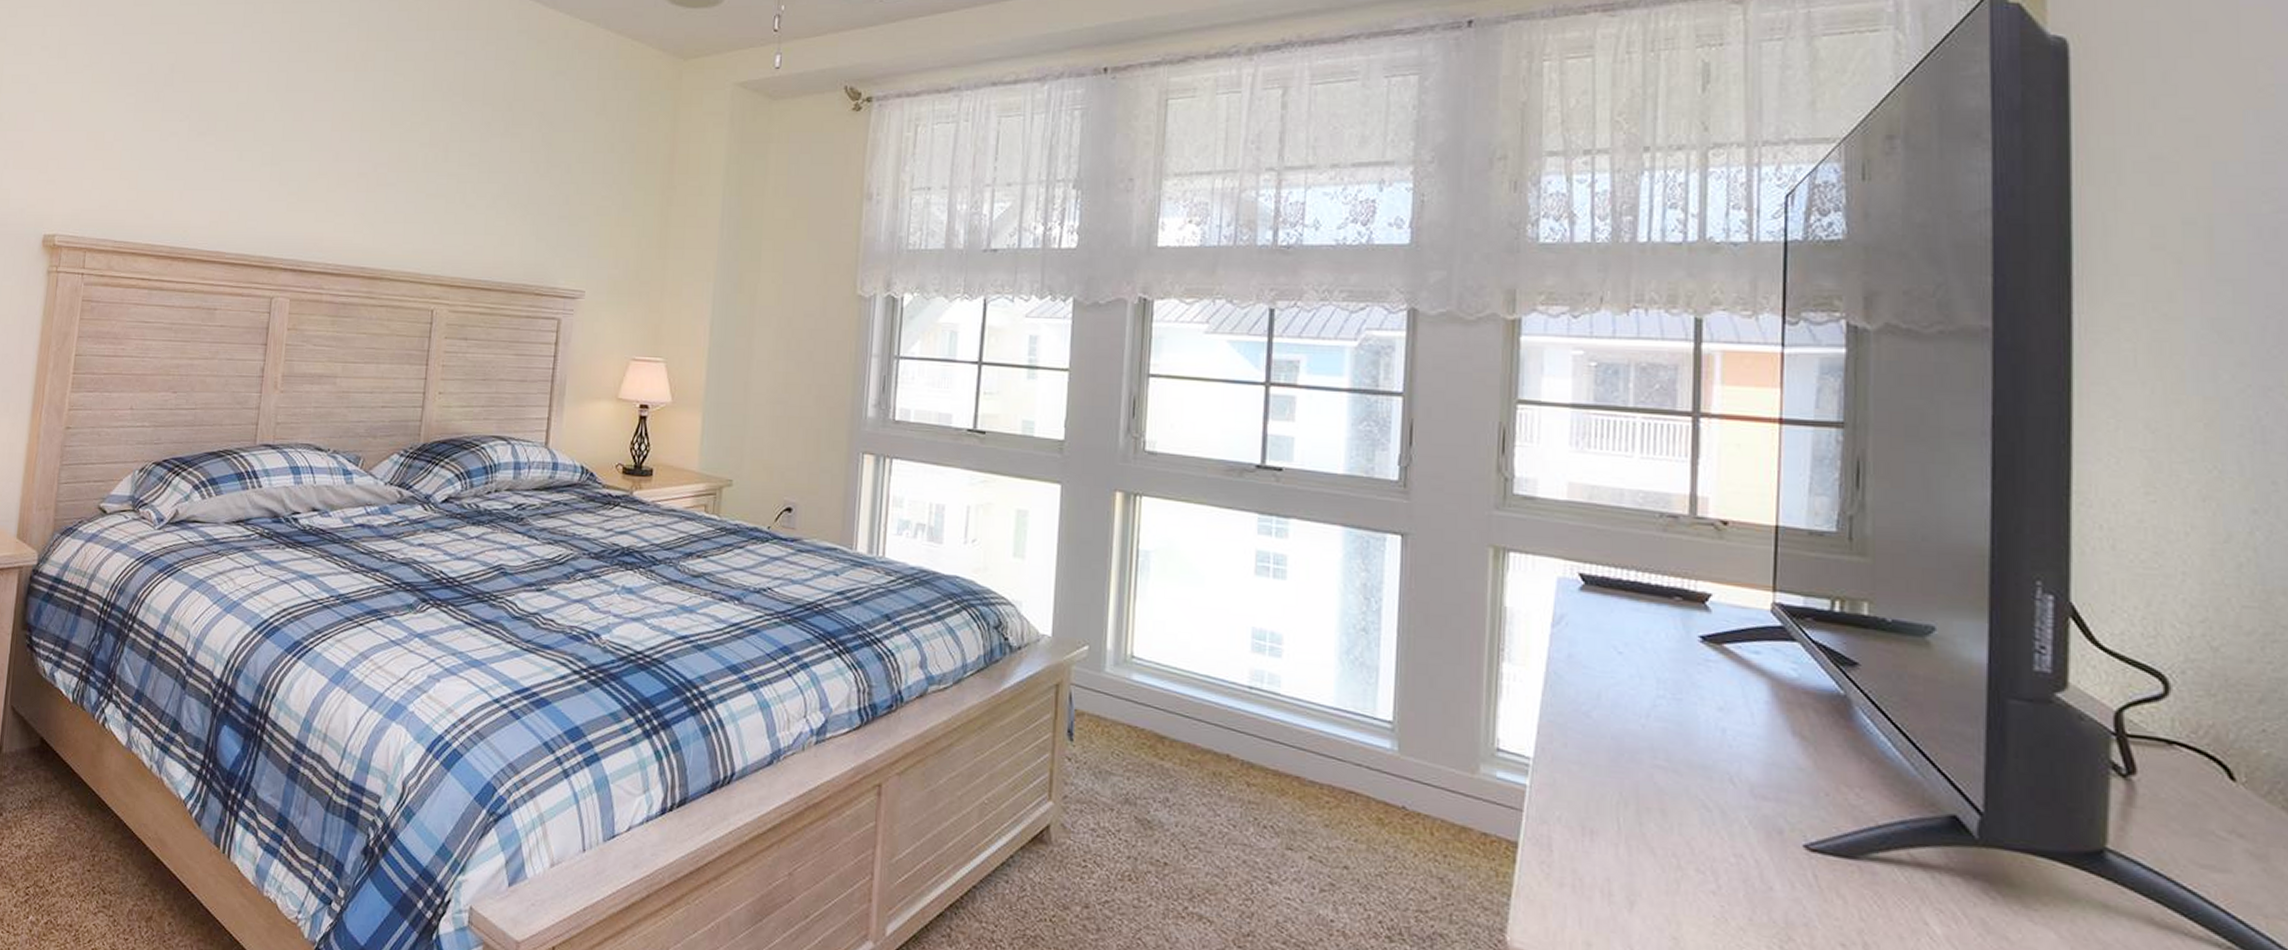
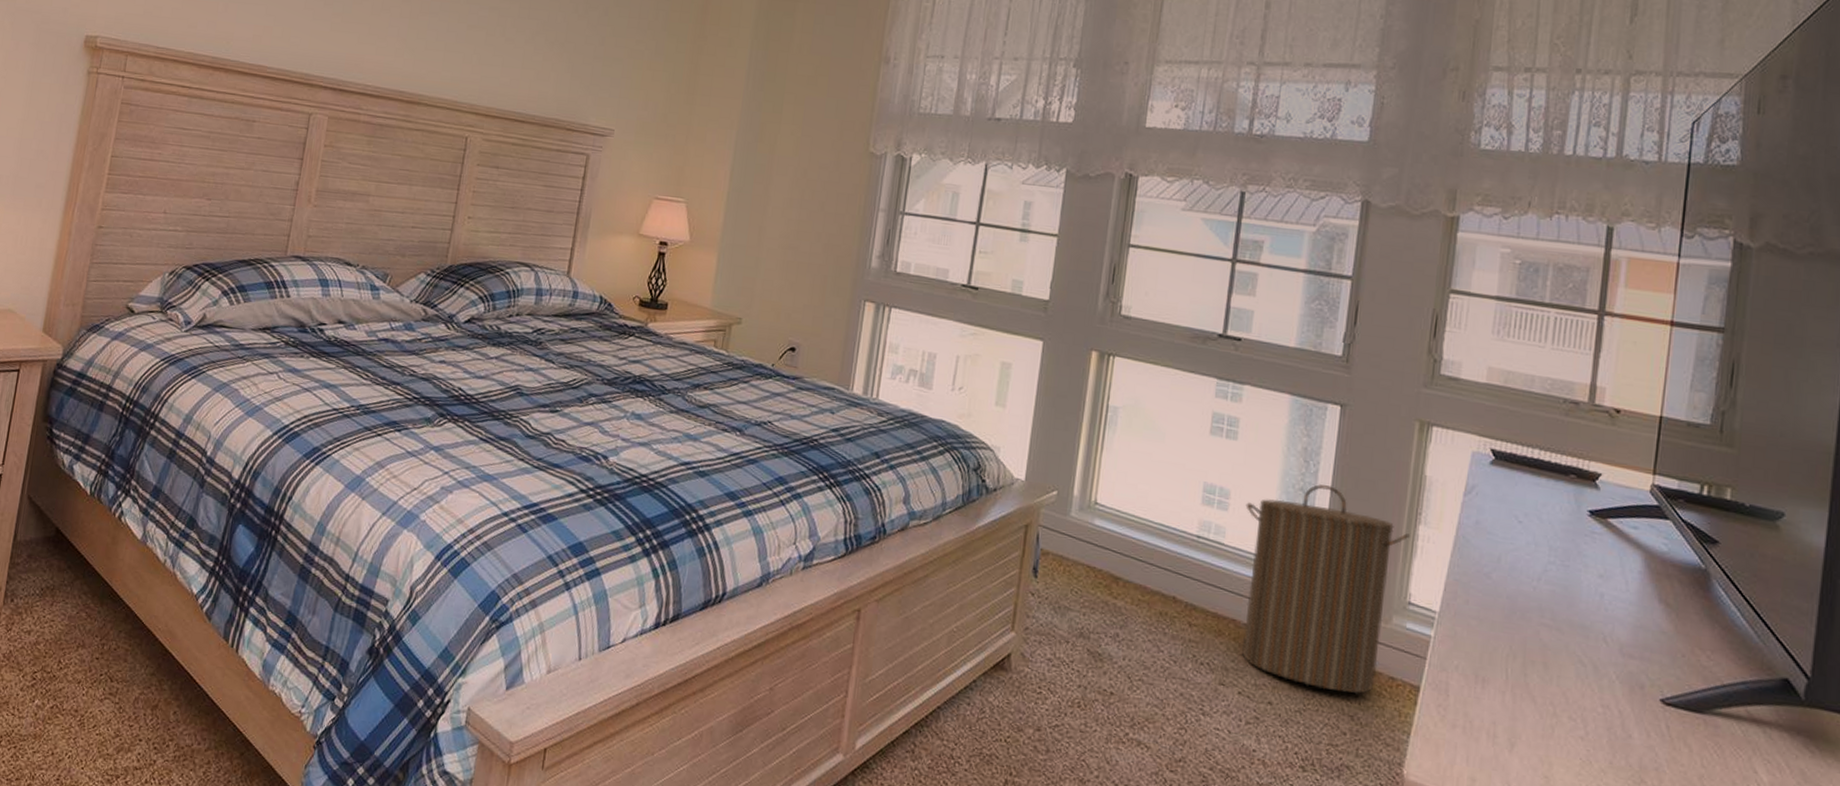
laundry hamper: none [1301,622,1492,854] -> present [1241,483,1410,695]

